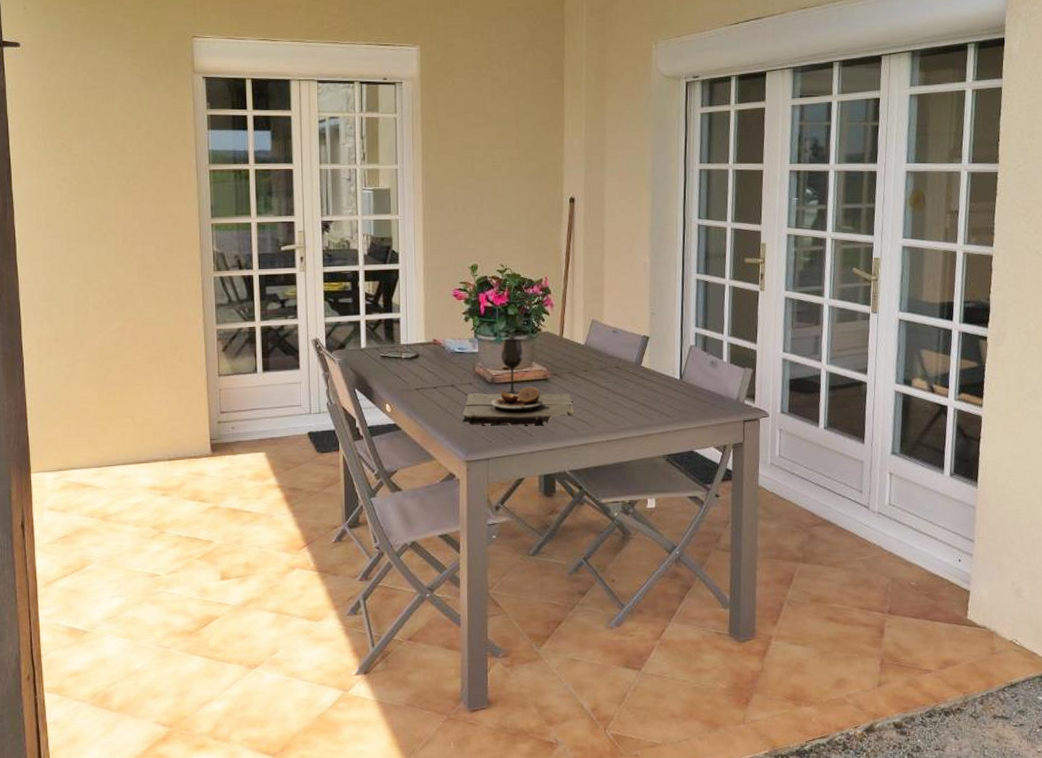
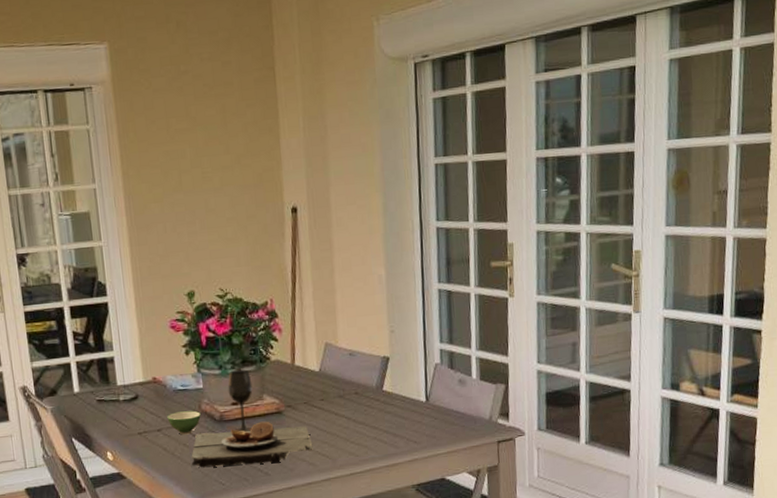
bowl: none [443,372,475,394] -> present [167,410,202,435]

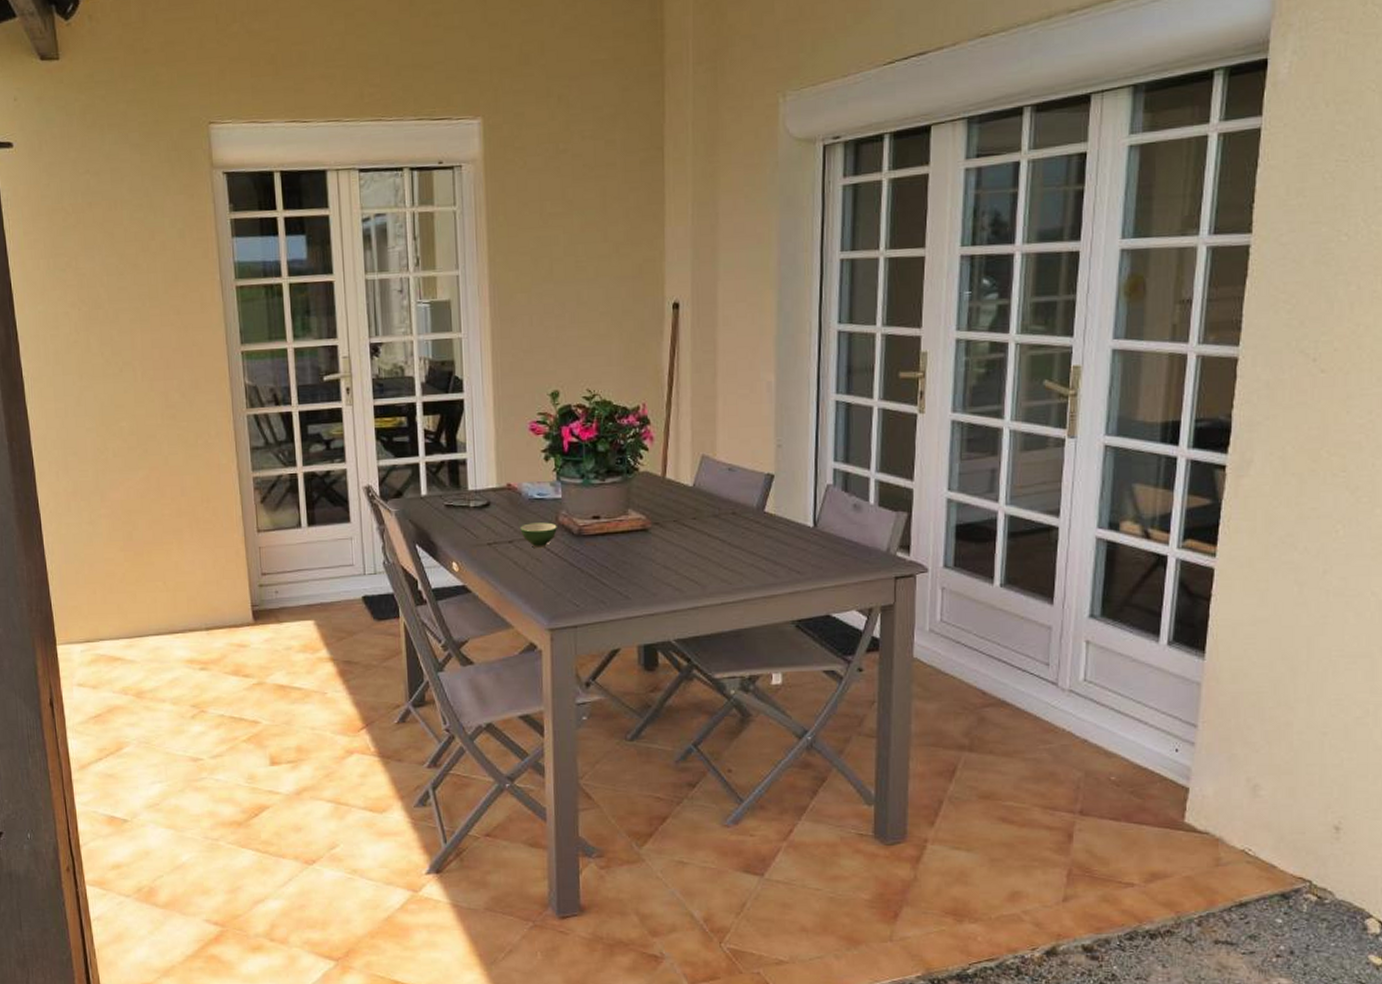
plate: present [191,421,313,468] -> none [544,539,681,586]
wine glass: present [228,369,253,432] -> none [589,480,617,549]

